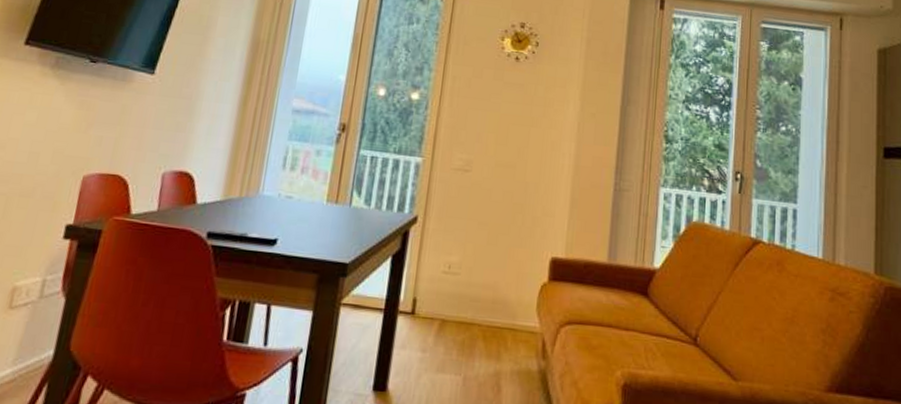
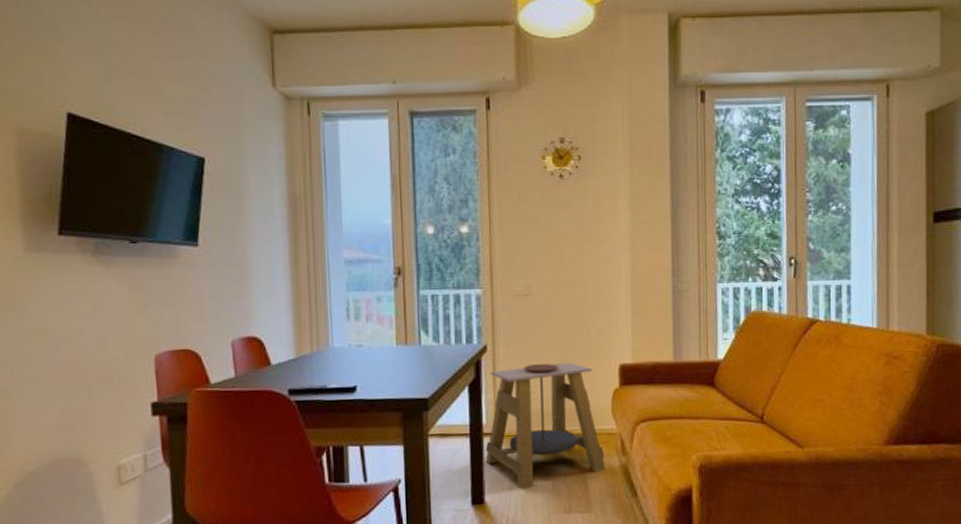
side table: none [396,243,524,382] -> present [485,363,605,490]

